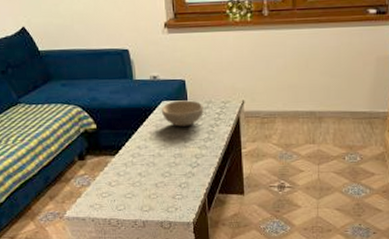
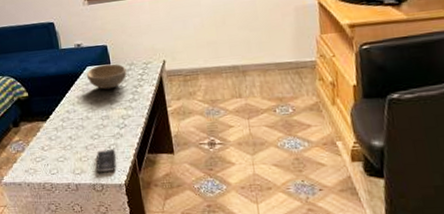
smartphone: none [164,188,187,211] -> present [96,149,117,173]

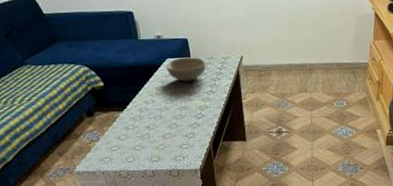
smartphone: present [96,149,117,173] -> none [173,138,193,160]

